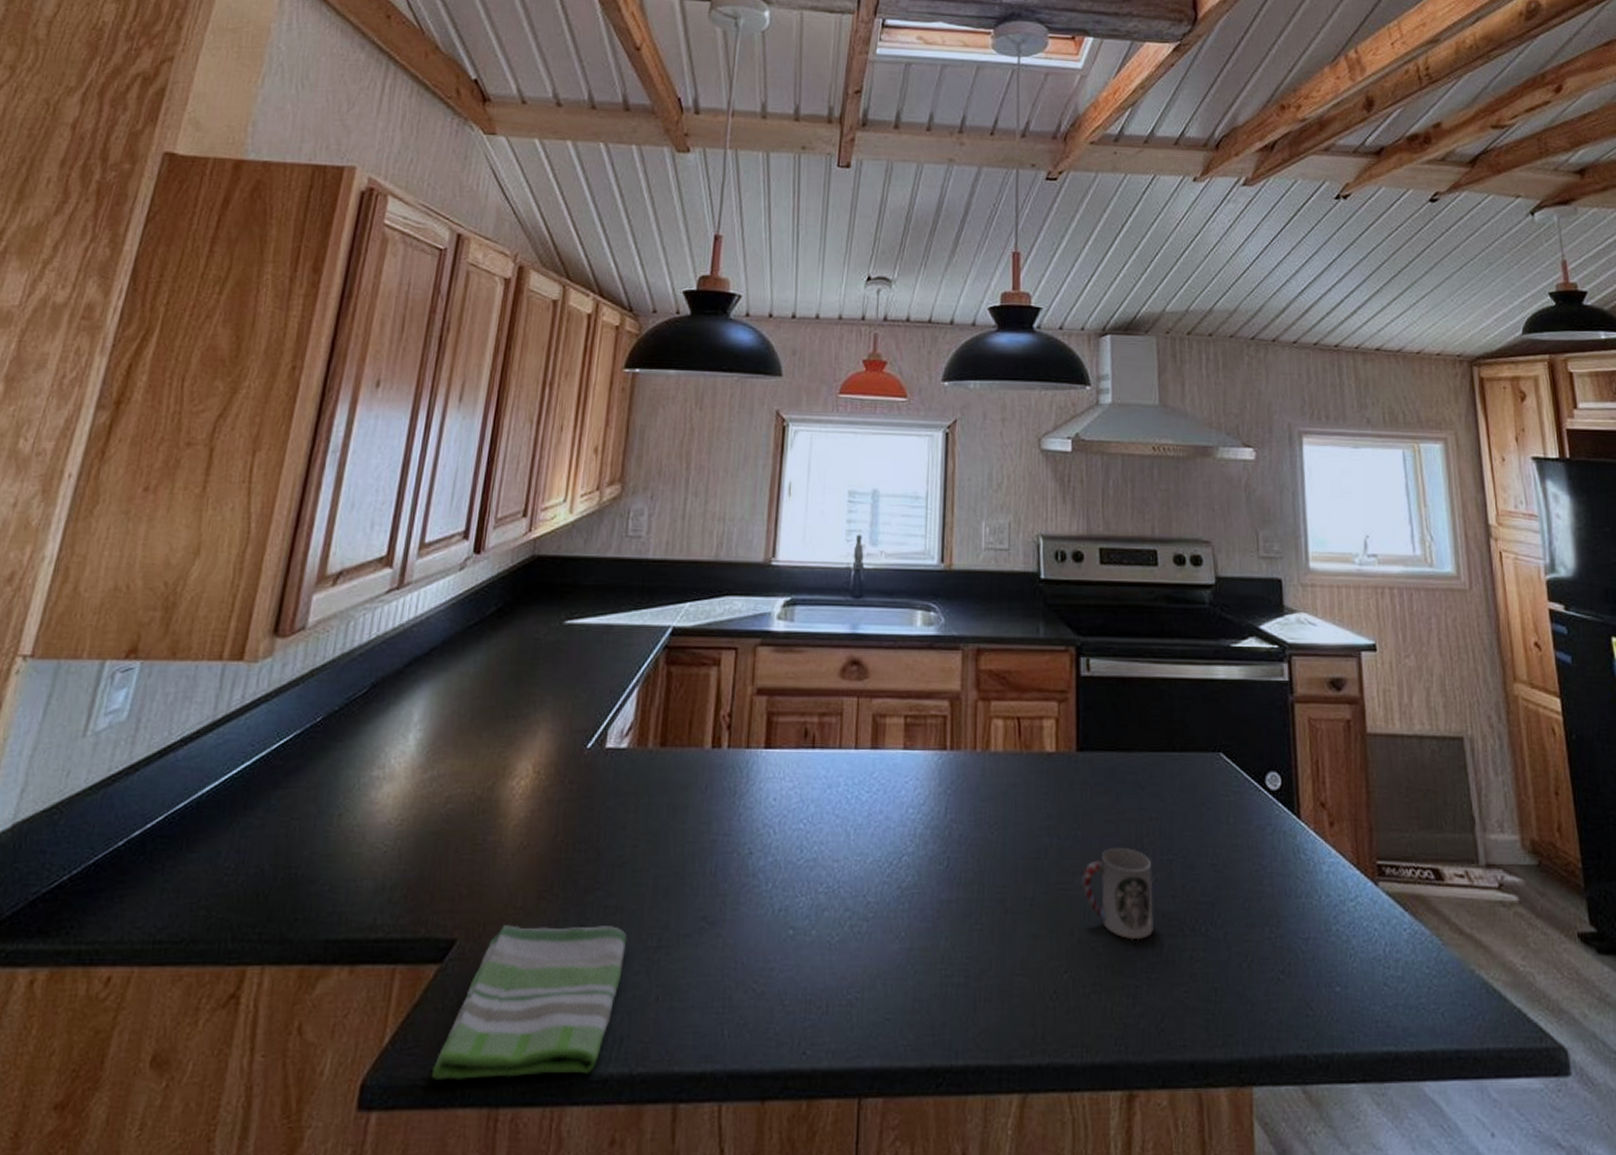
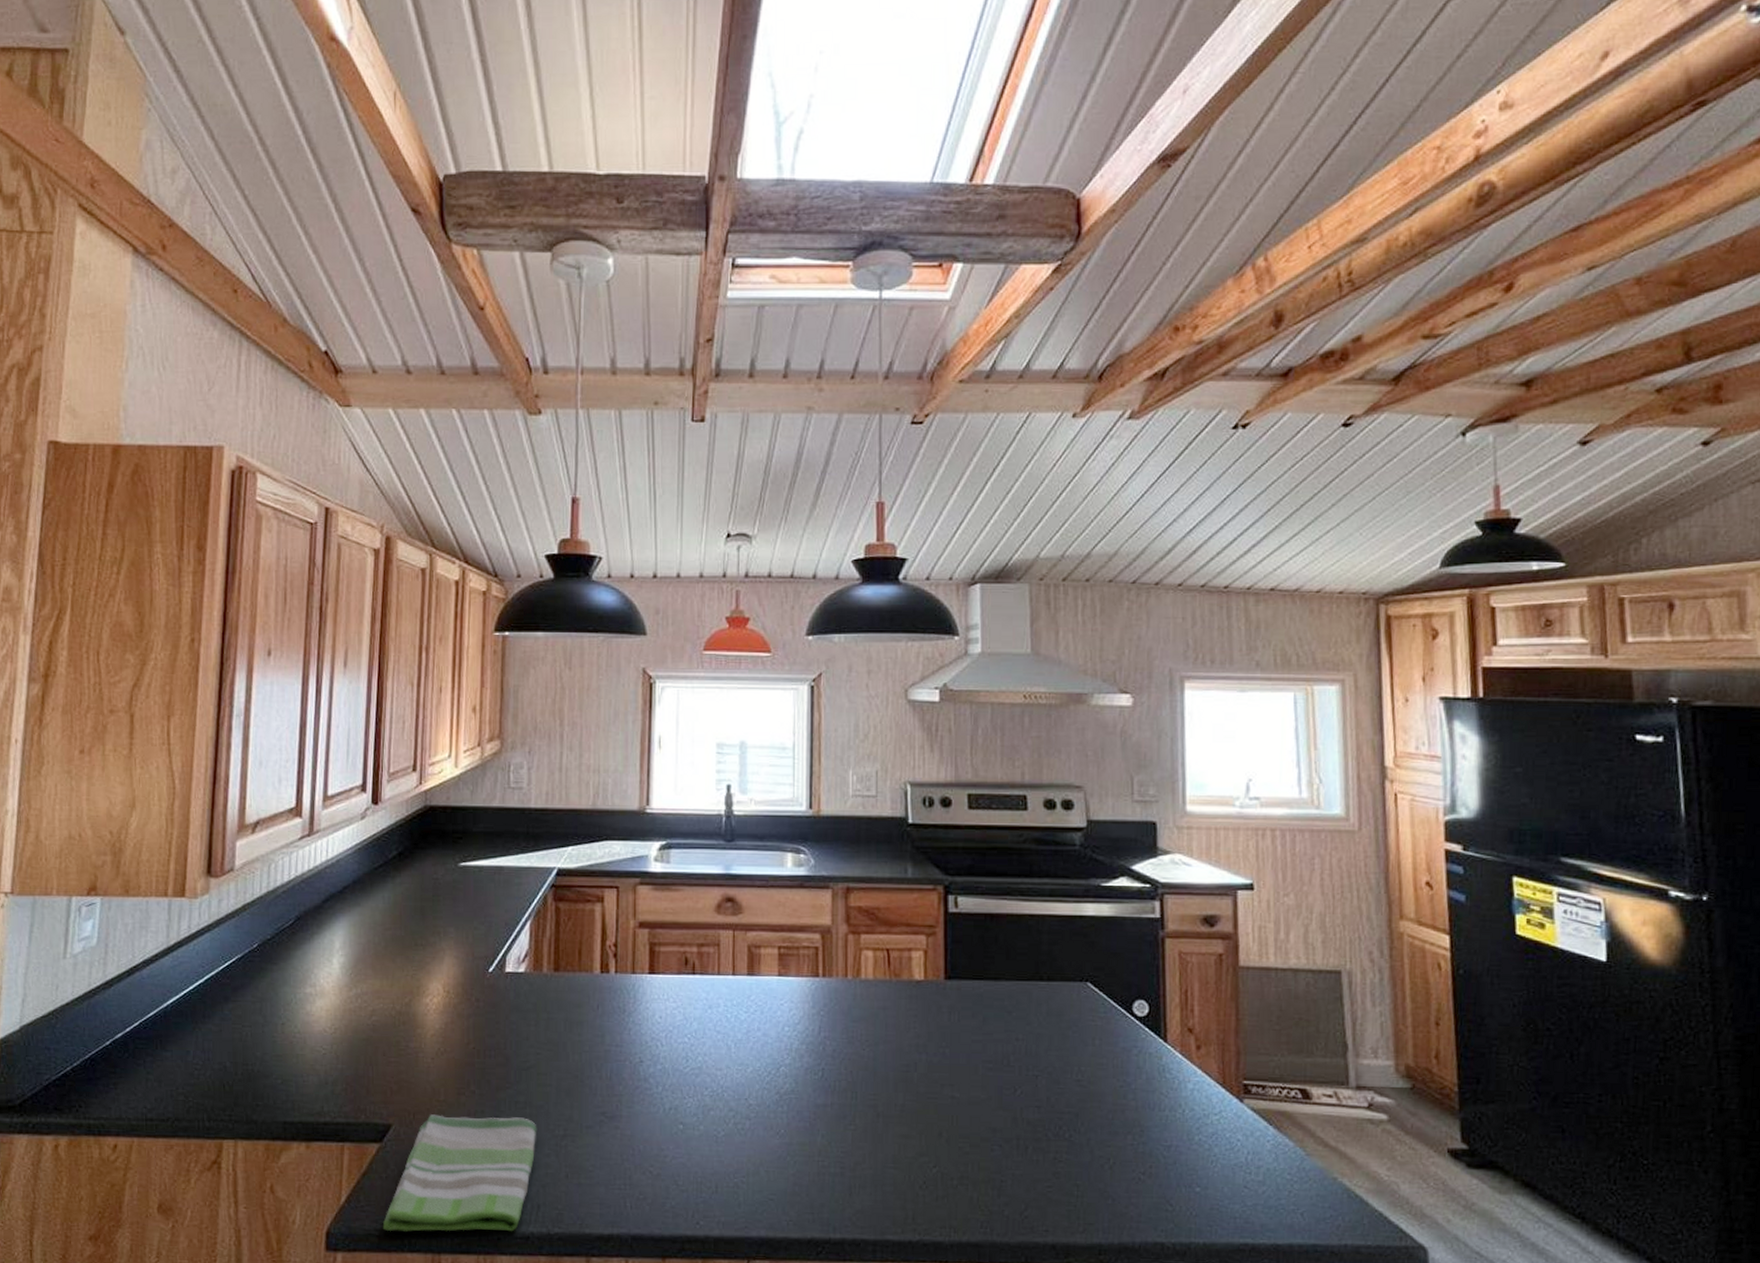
cup: present [1082,848,1153,940] -> none [950,1064,1019,1143]

